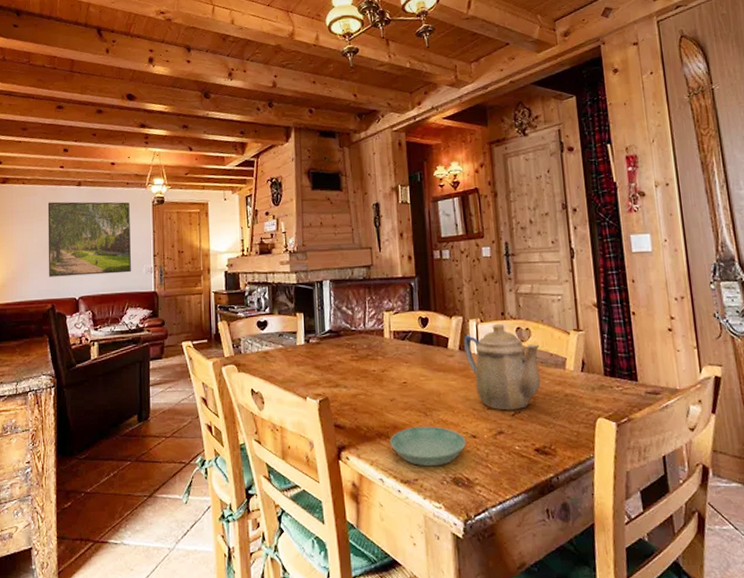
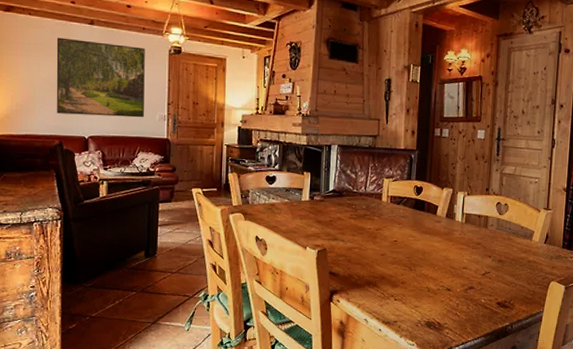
saucer: present [389,426,467,467] -> none [376,278,442,312]
teapot: present [464,323,541,411] -> none [450,197,514,271]

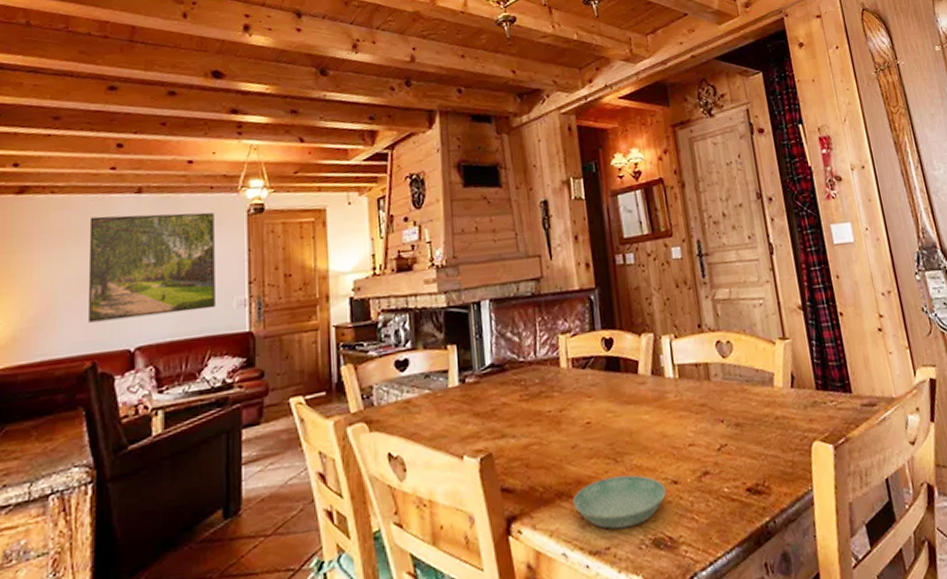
saucer: none [376,278,442,312] -> present [572,475,667,530]

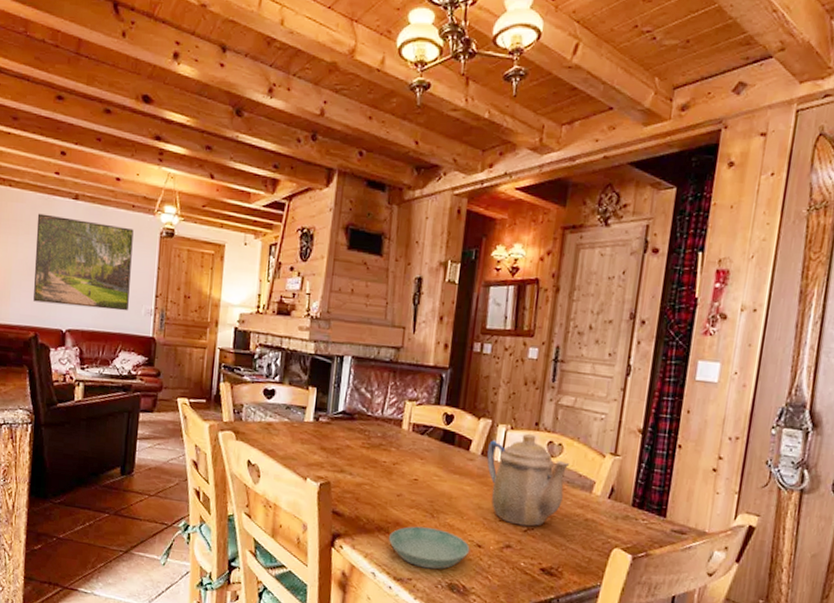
teapot: none [656,337,748,445] -> present [487,433,570,527]

